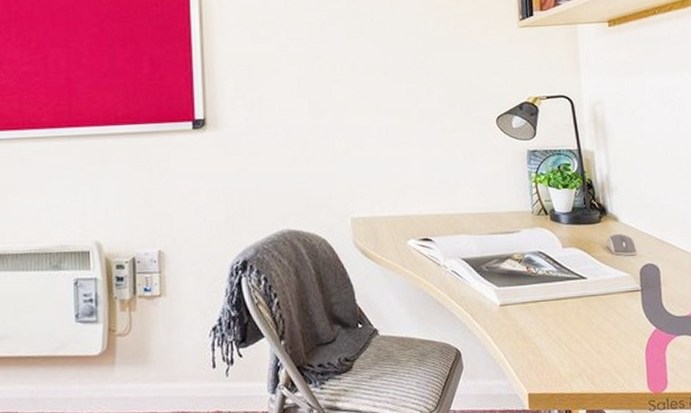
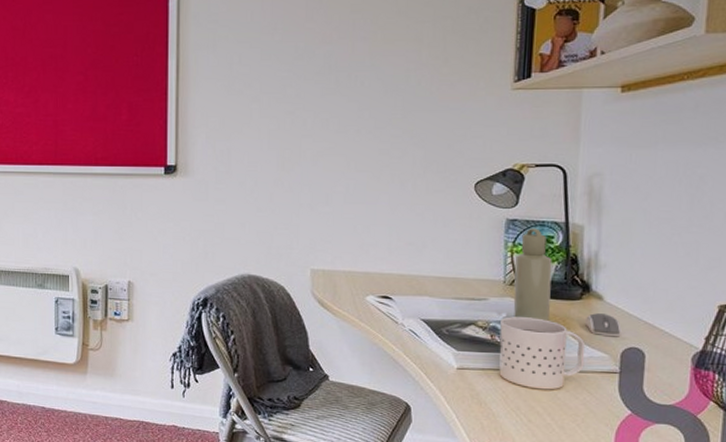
mug: none [534,245,611,317] -> present [499,317,586,390]
bottle: none [540,157,577,247] -> present [513,228,553,321]

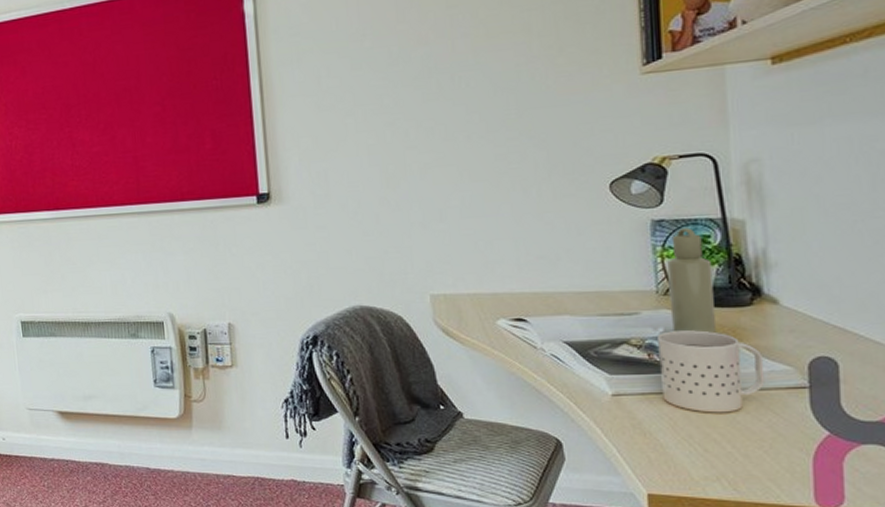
computer mouse: present [584,313,622,337] -> none [759,319,806,346]

